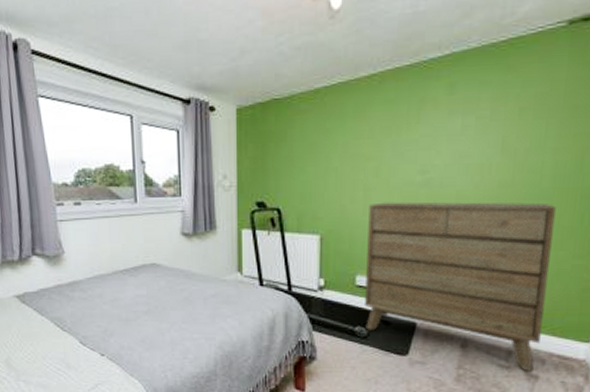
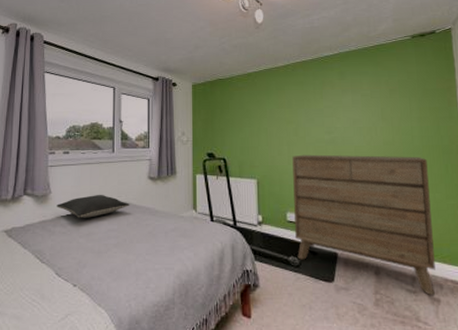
pillow: none [72,254,161,282] -> present [56,194,130,218]

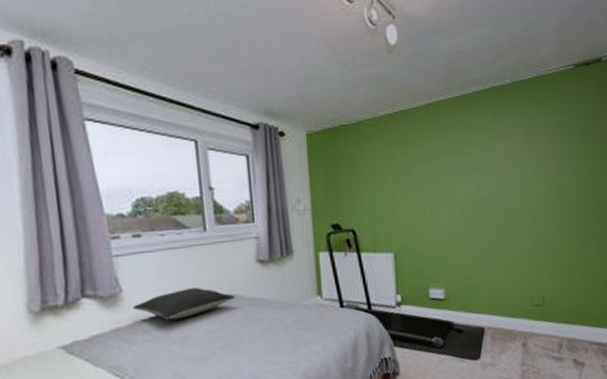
dresser: present [292,154,435,295] -> none [435,213,582,360]

